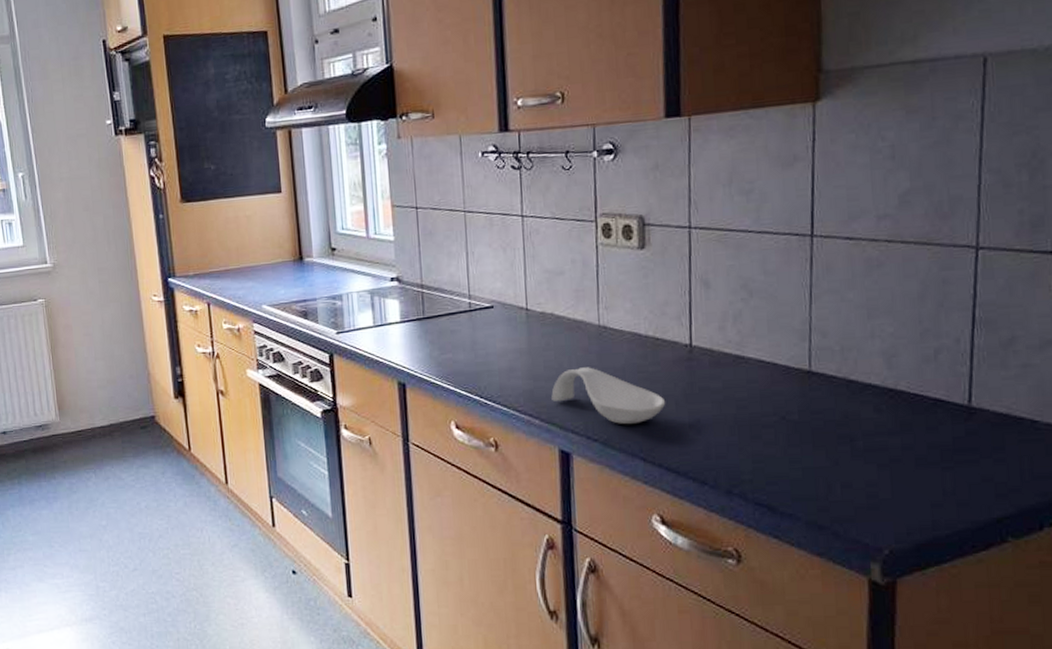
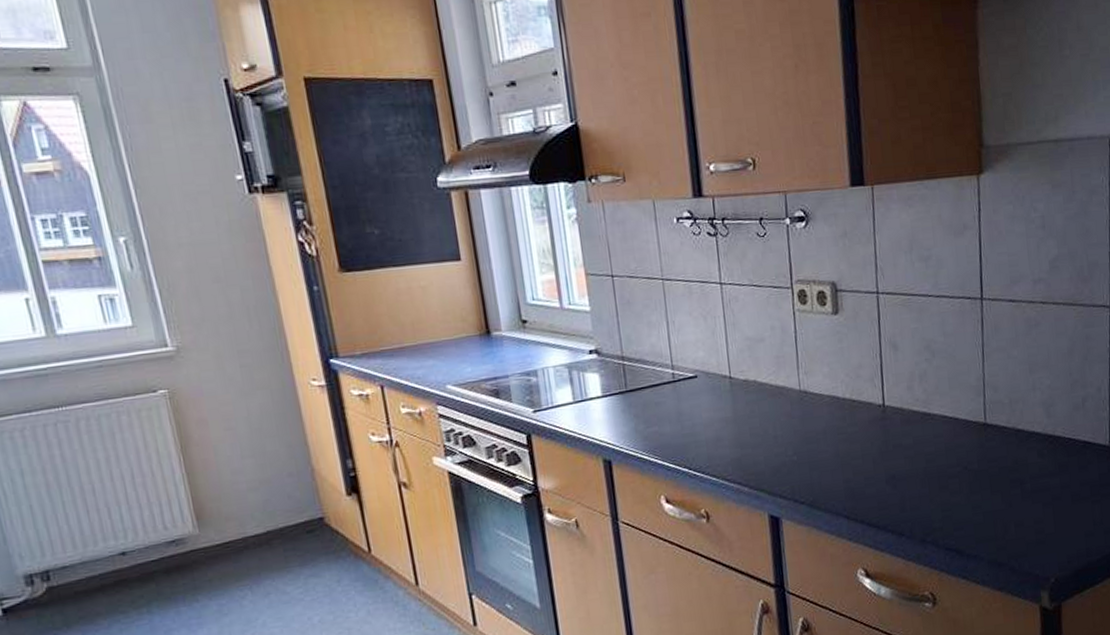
spoon rest: present [551,367,666,425] -> none [758,431,865,486]

